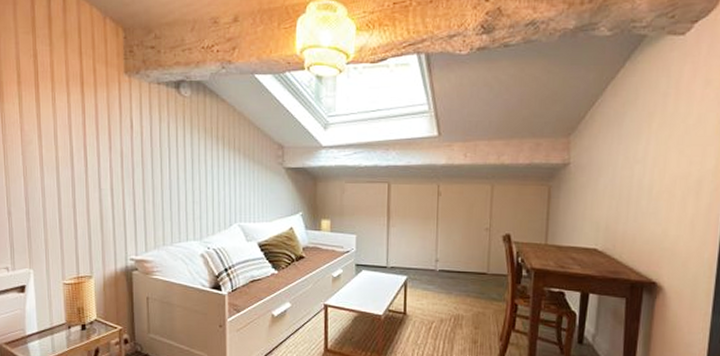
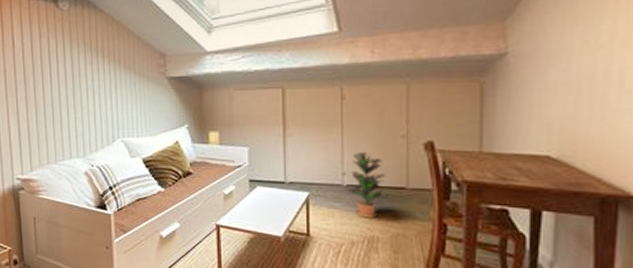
potted plant: none [437,242,473,299] -> present [345,152,389,218]

